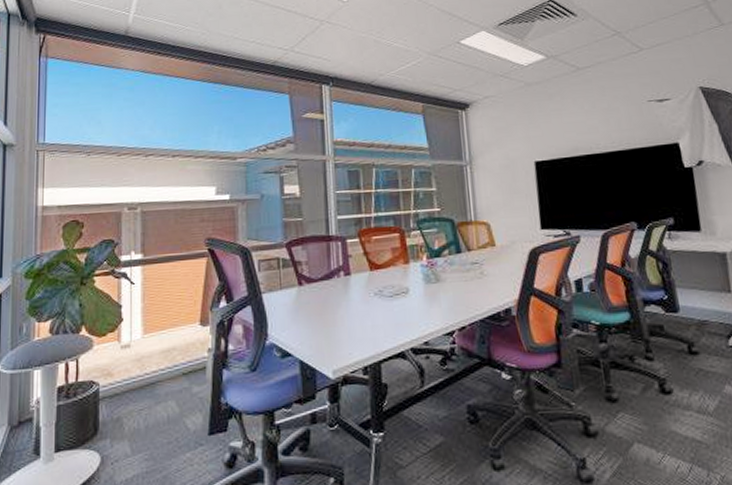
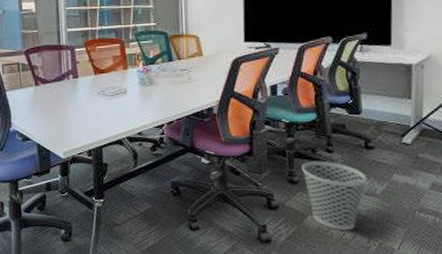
wastebasket: none [620,371,697,462] -> present [302,160,367,231]

